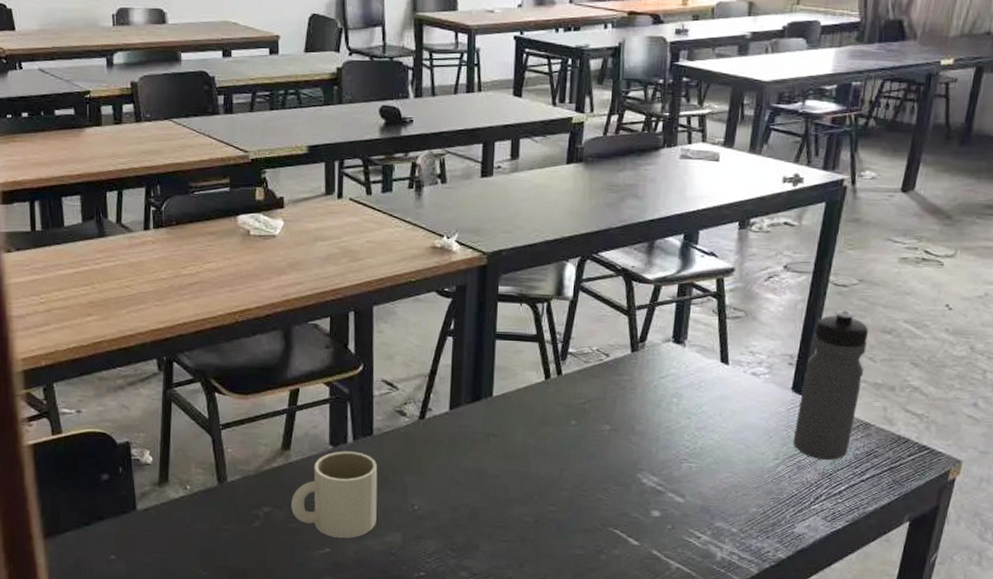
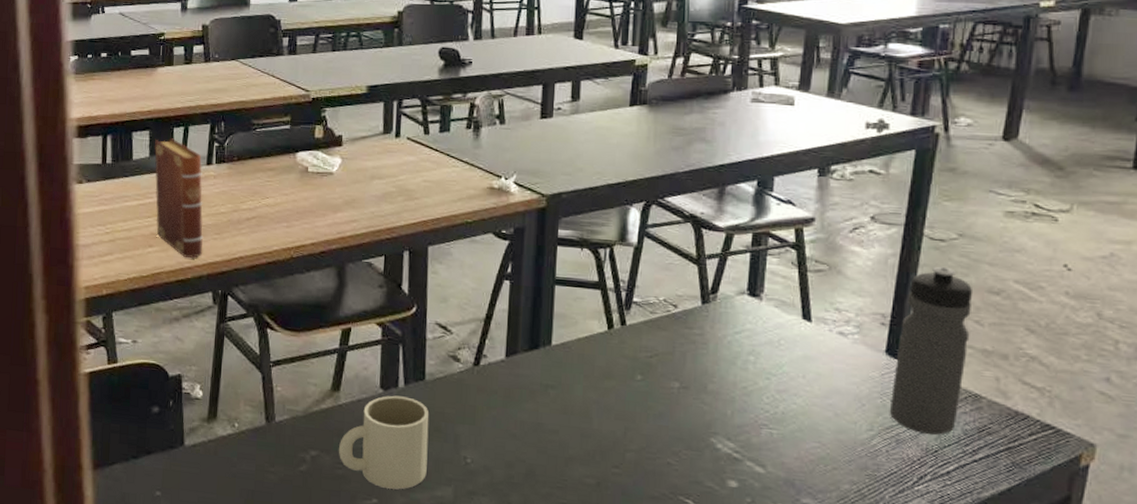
book: none [87,203,145,327] -> present [154,138,204,259]

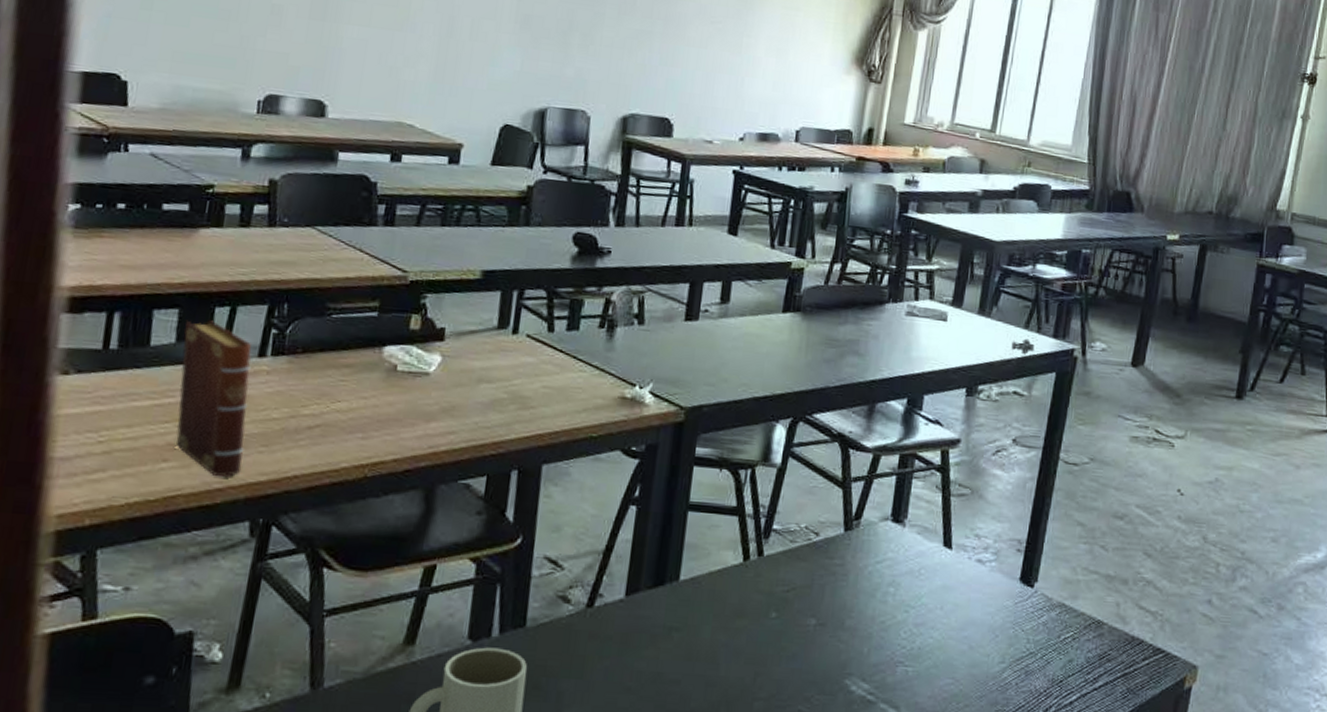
water bottle: present [889,266,974,435] -> none [1020,490,1101,664]

